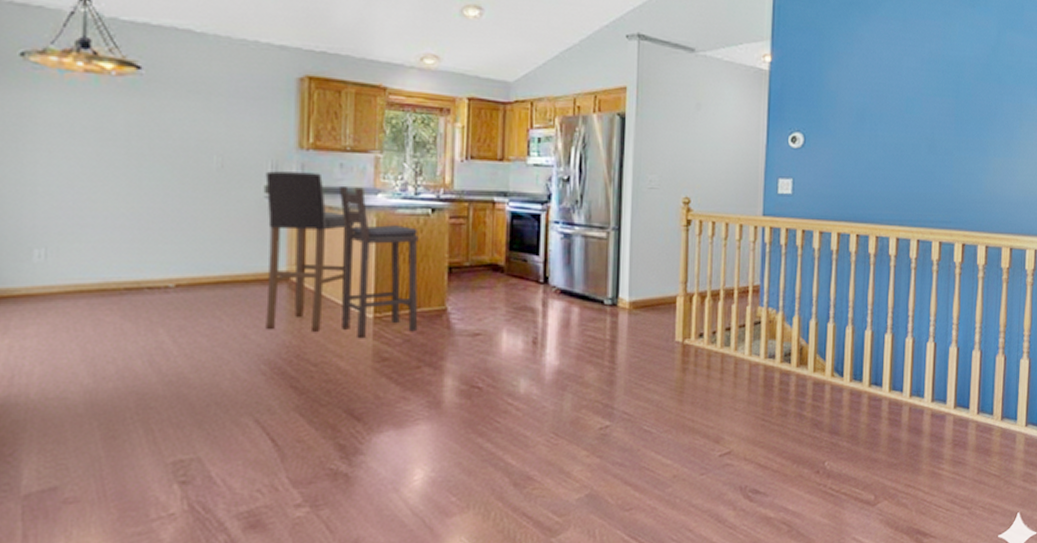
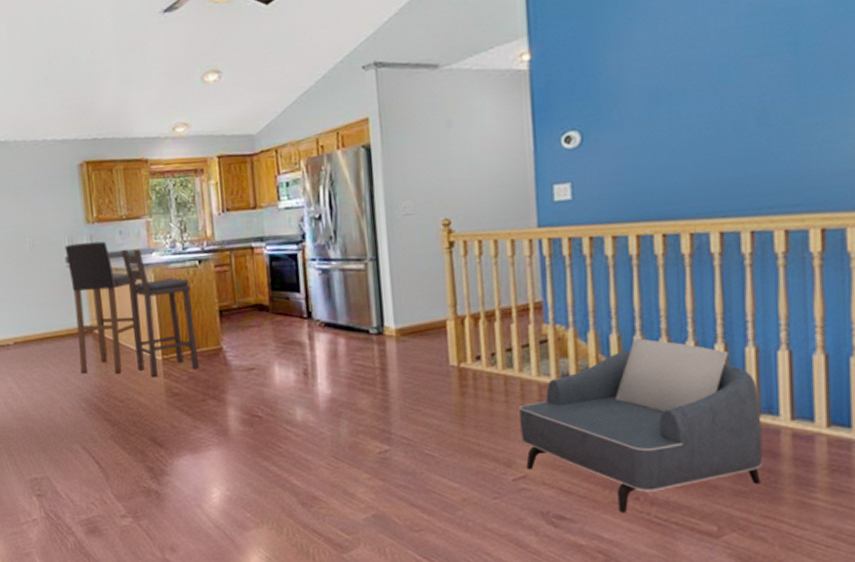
armchair: none [730,324,913,486] -> present [519,337,763,513]

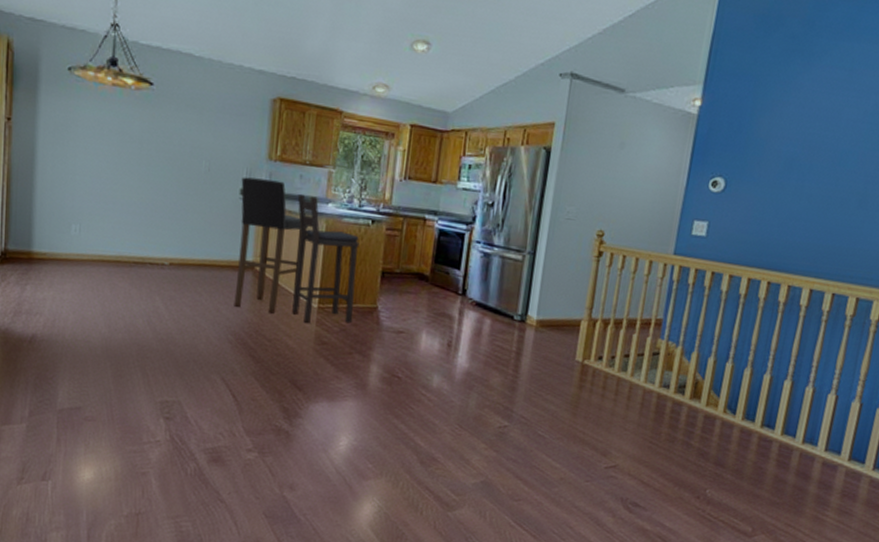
armchair: present [519,337,763,513] -> none [618,363,808,508]

